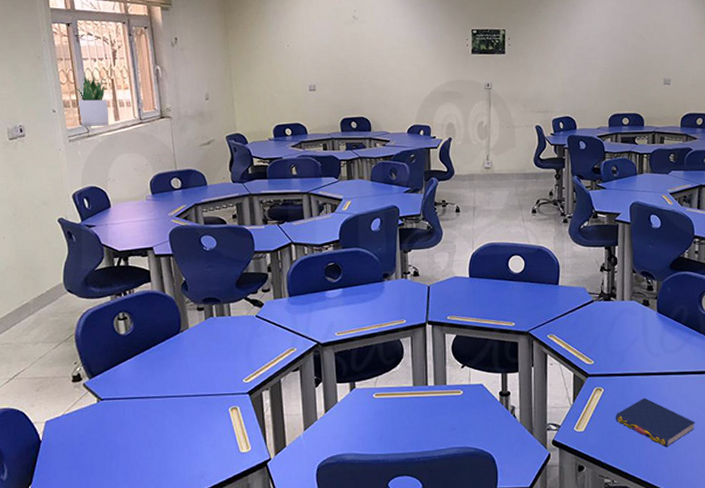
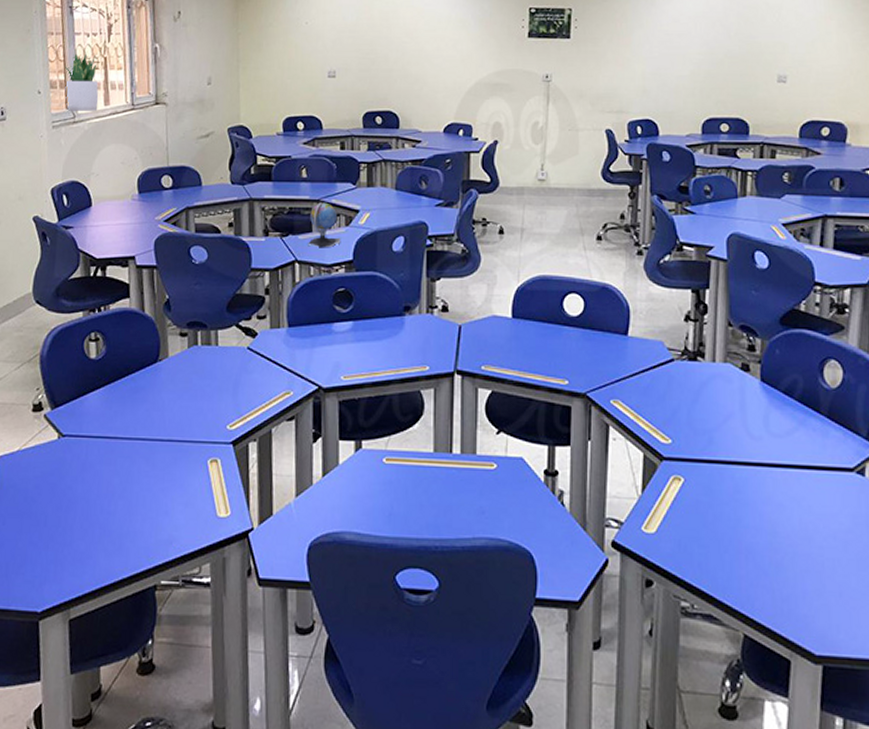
globe: none [301,194,329,231] -> present [308,202,341,247]
book: present [615,397,695,447] -> none [698,495,810,567]

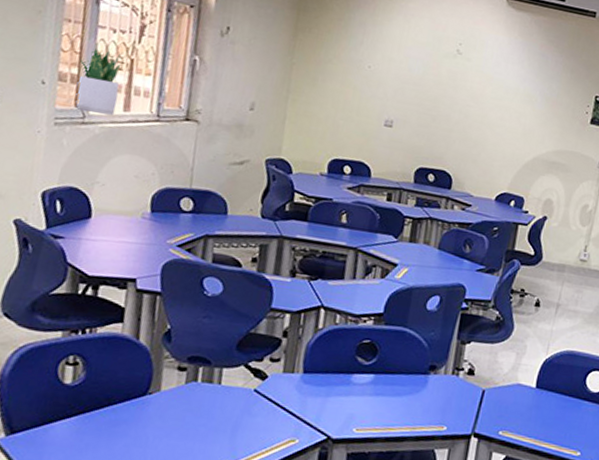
globe: present [308,202,341,247] -> none [337,250,374,297]

